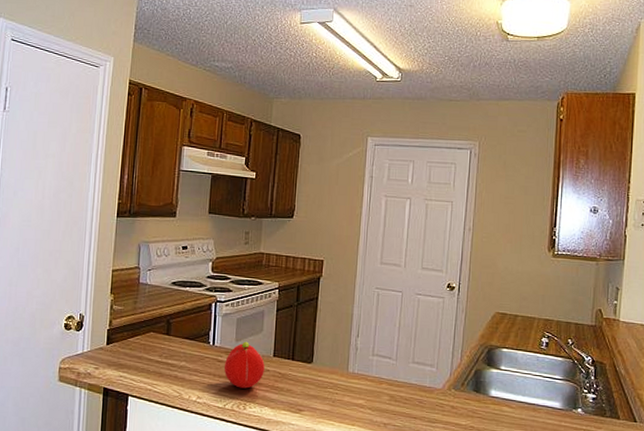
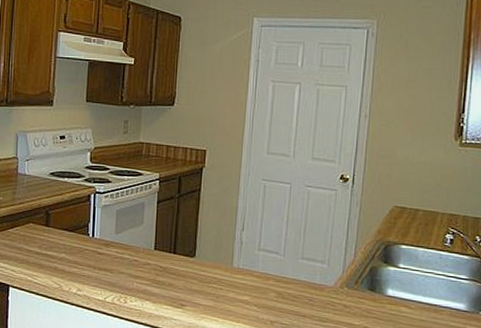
fruit: present [224,341,265,389] -> none [103,234,146,282]

